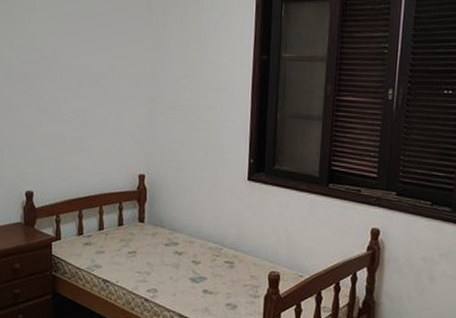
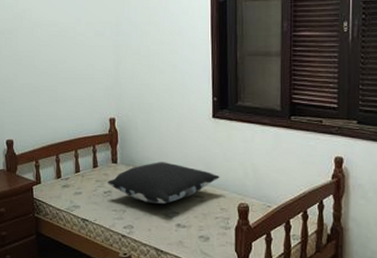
pillow: none [132,223,252,268] -> present [107,162,220,204]

